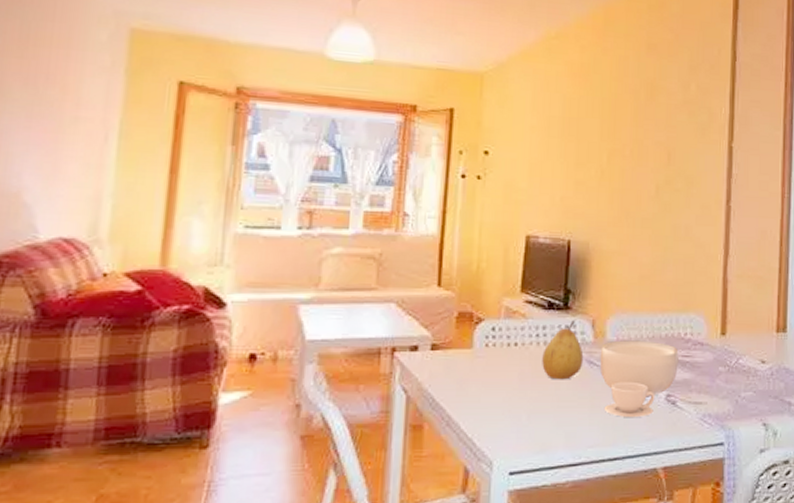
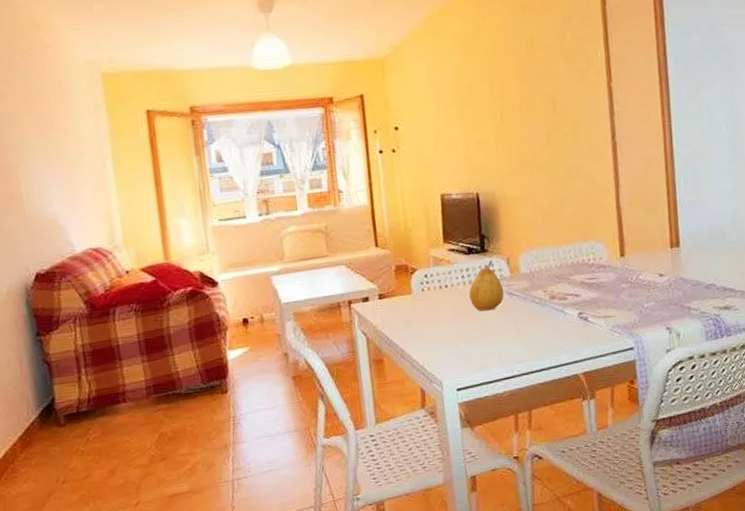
bowl: present [599,340,679,397] -> none [517,269,586,317]
teacup: present [604,381,655,418] -> none [526,305,569,336]

